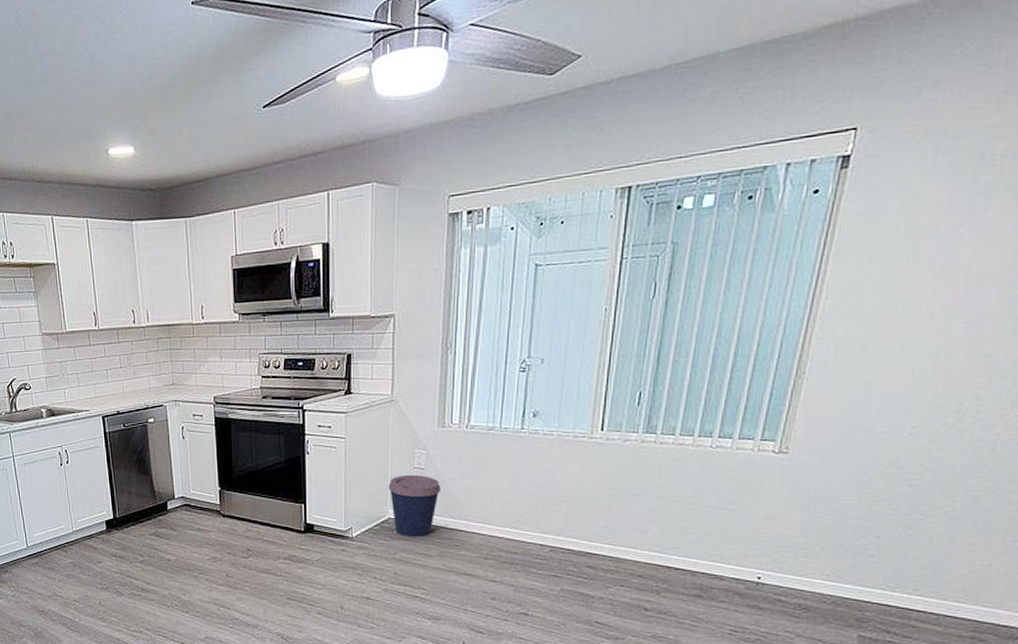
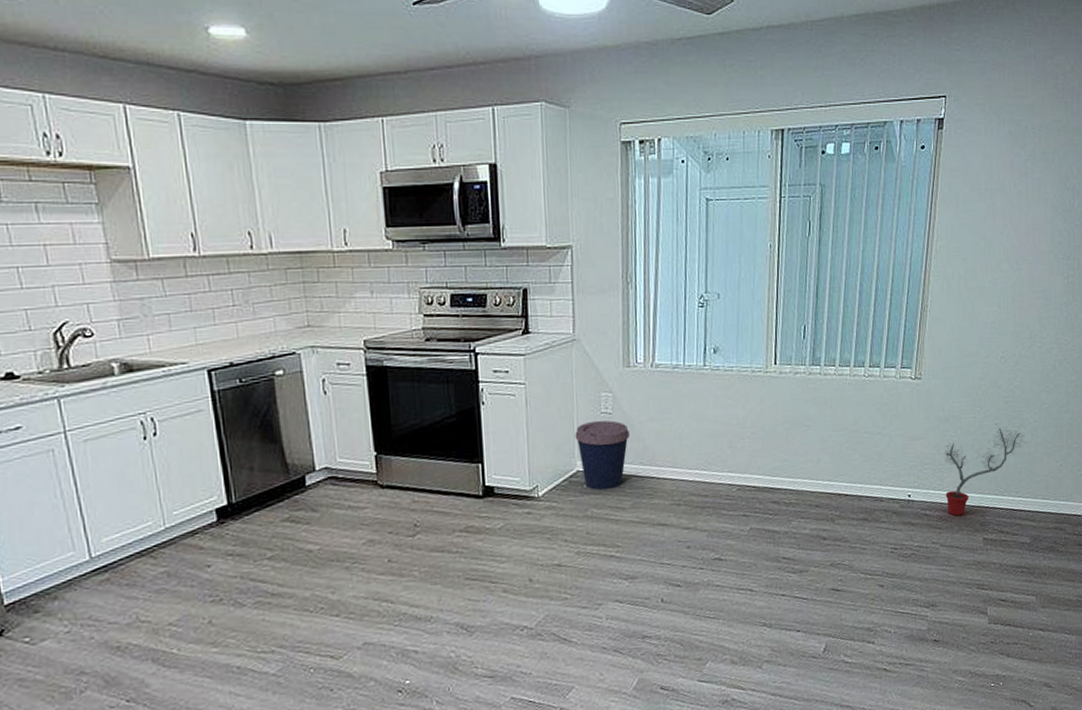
potted tree: none [808,511,939,607] -> present [943,424,1028,517]

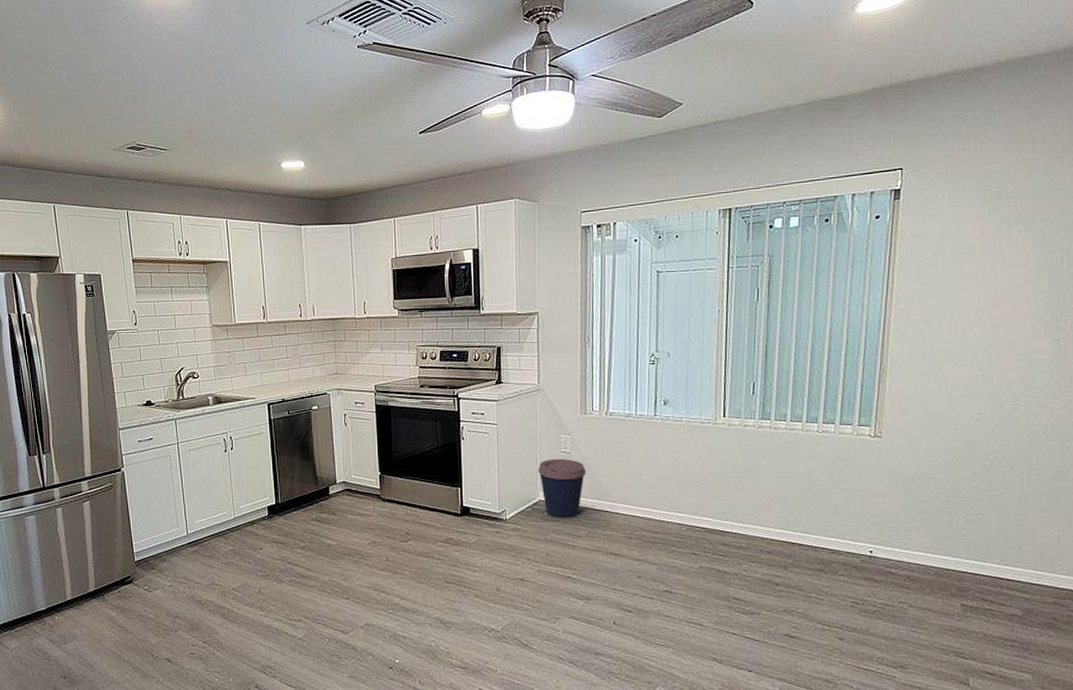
potted tree: present [943,424,1028,517] -> none [910,488,1014,578]

